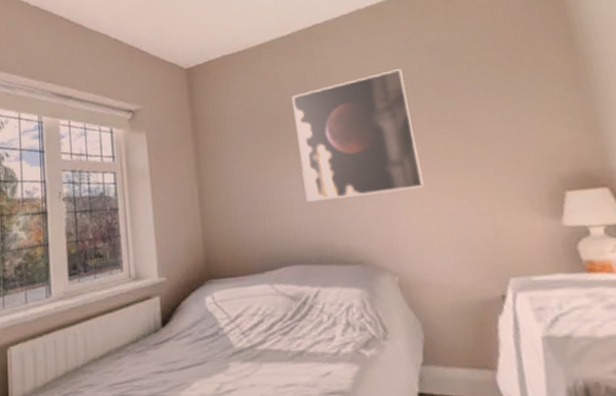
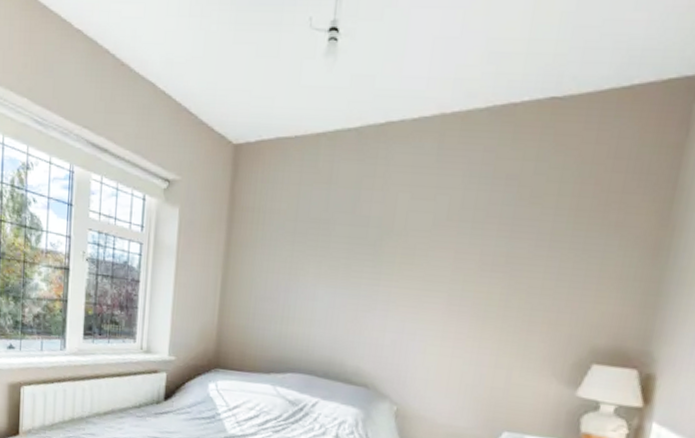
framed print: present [292,69,424,202] -> none [328,195,469,327]

